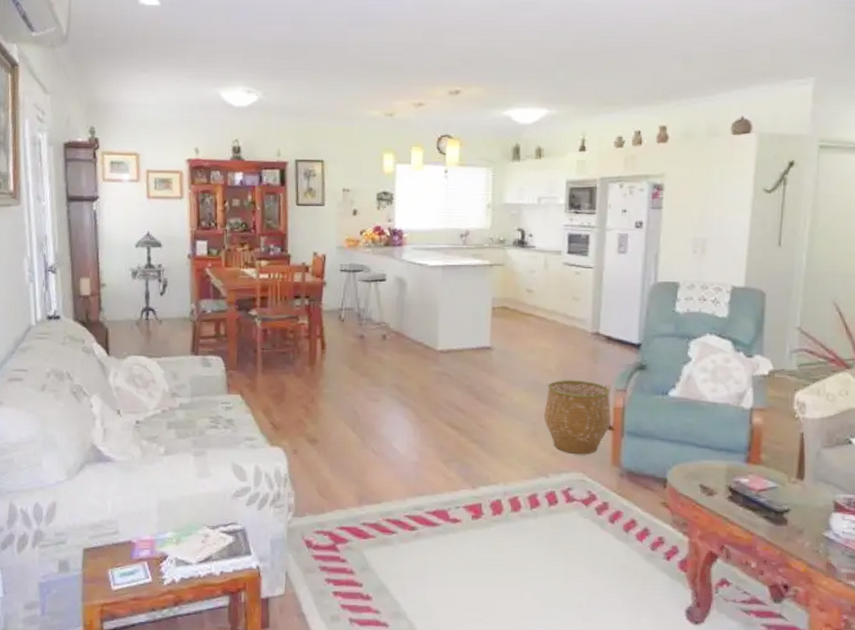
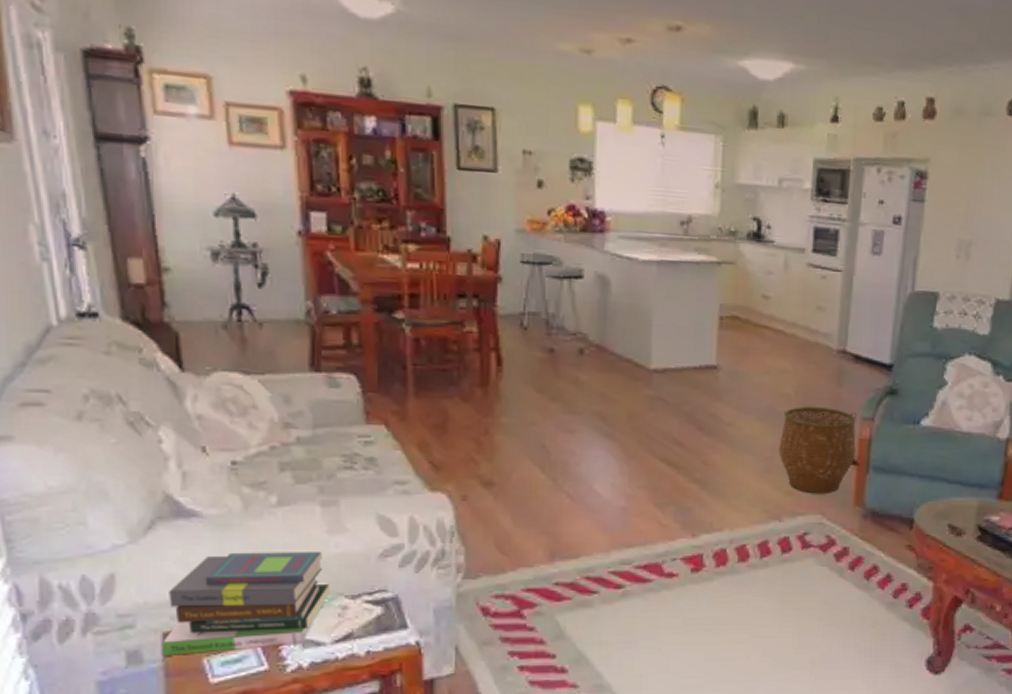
books: none [82,489,198,567] -> present [161,552,331,656]

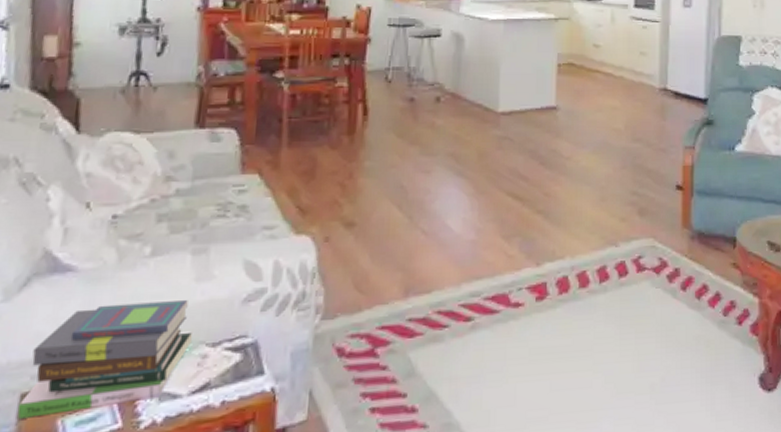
basket: present [778,407,856,493] -> none [612,139,680,218]

